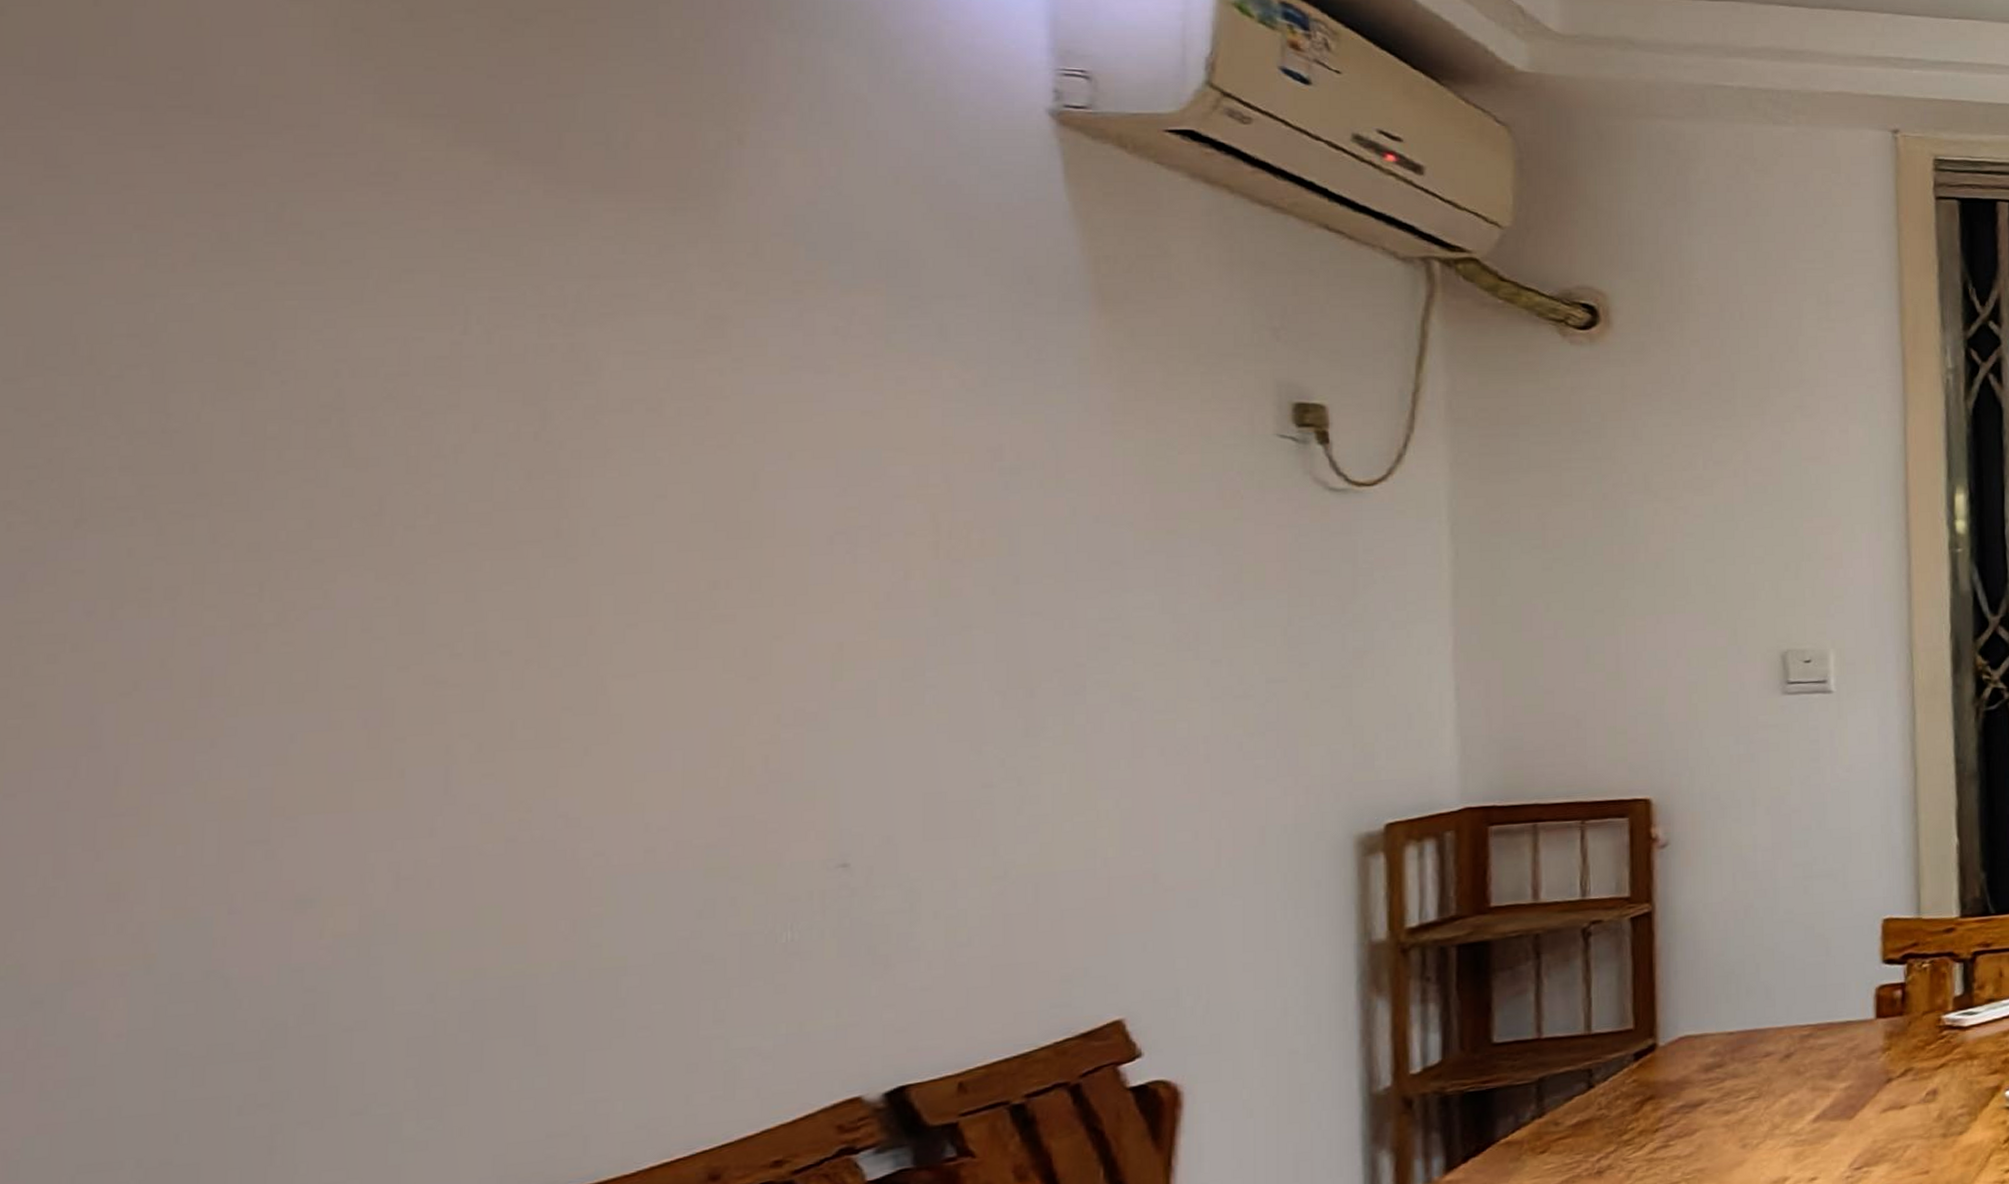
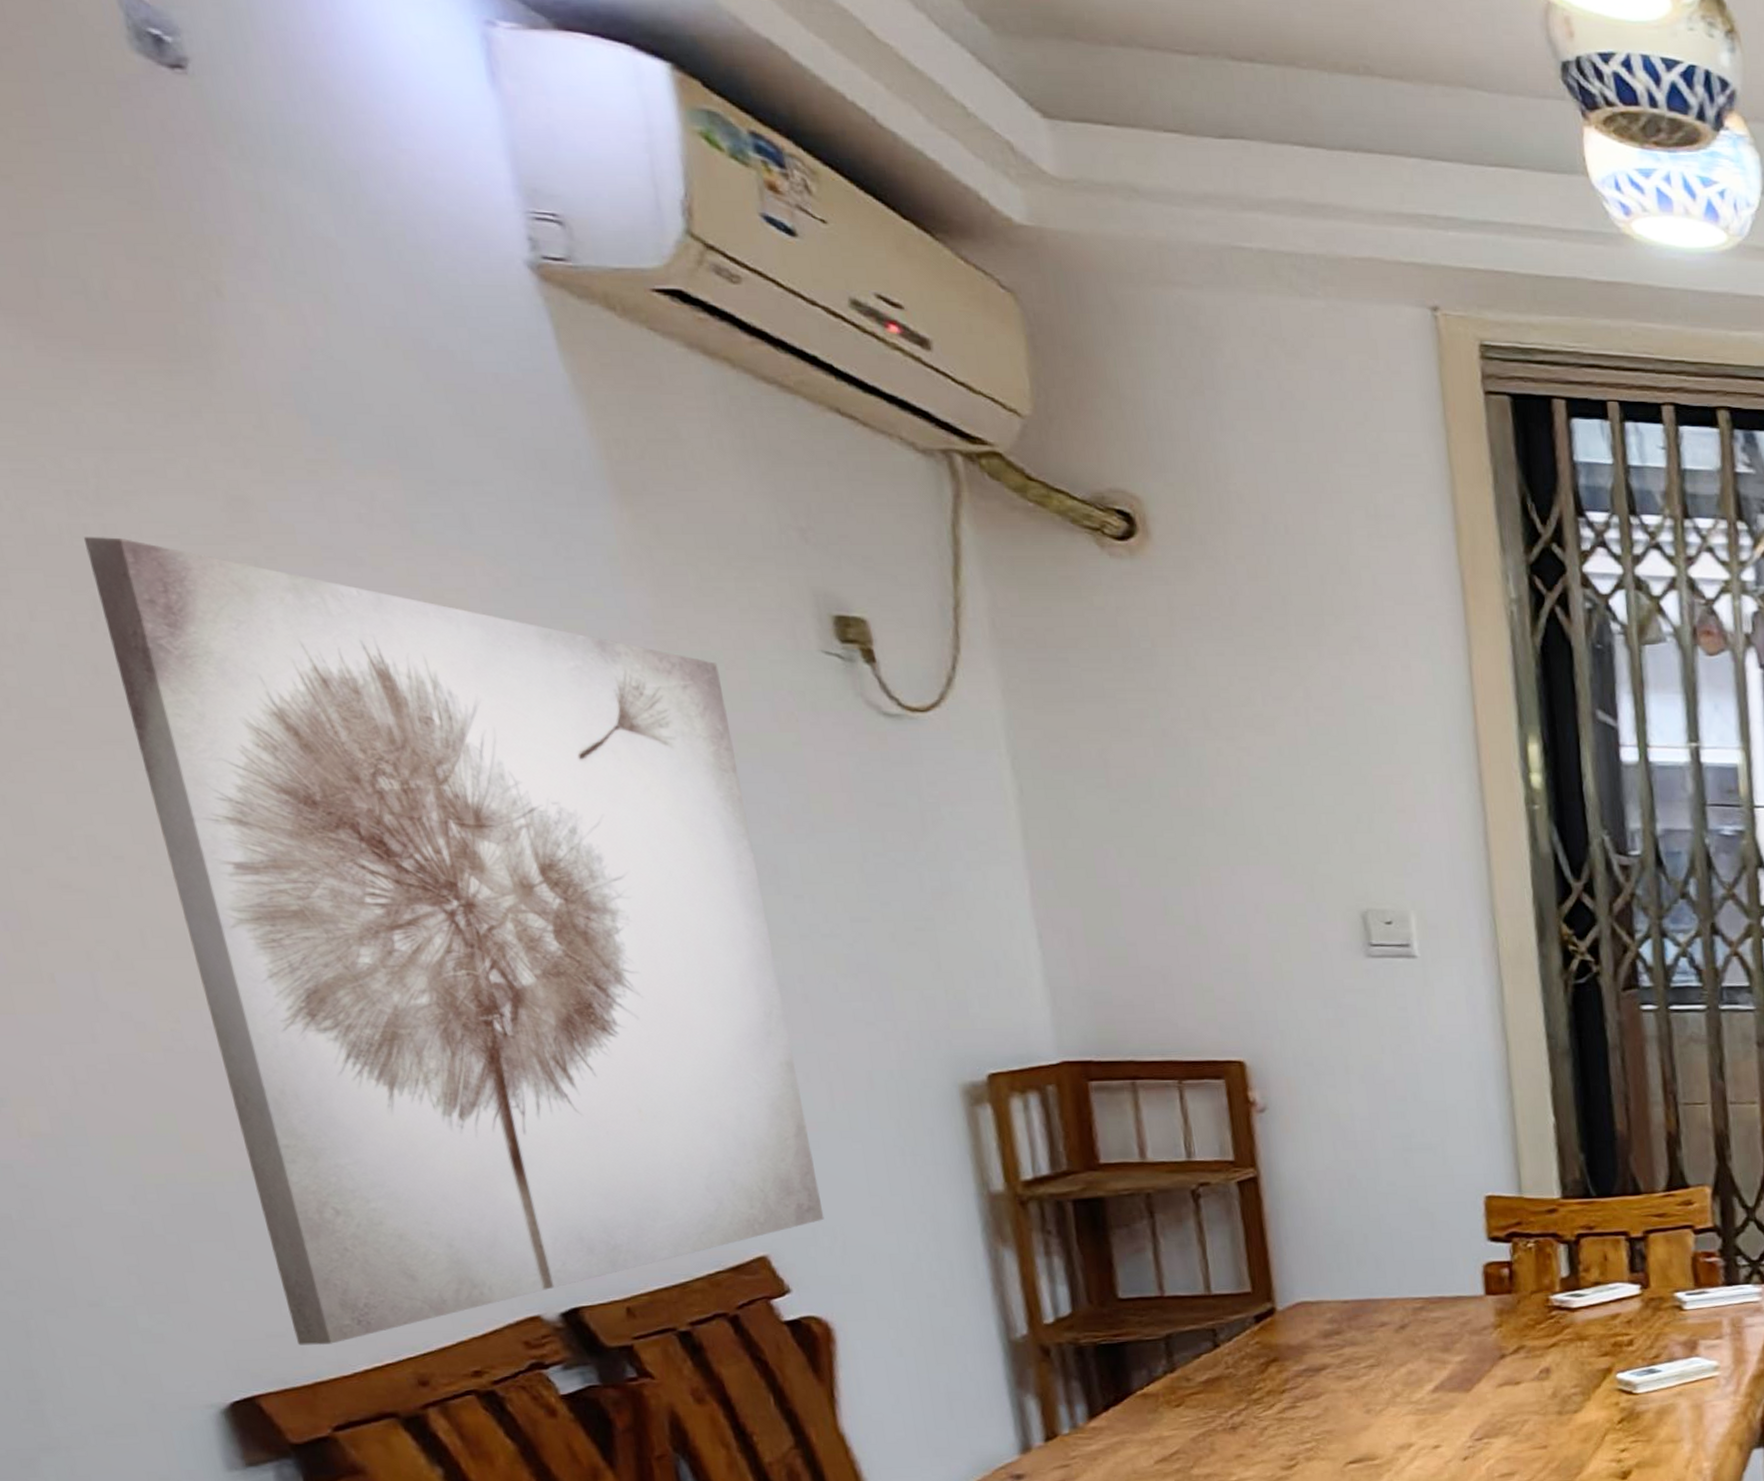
wall art: none [548,354,1191,1145] -> present [83,536,825,1346]

